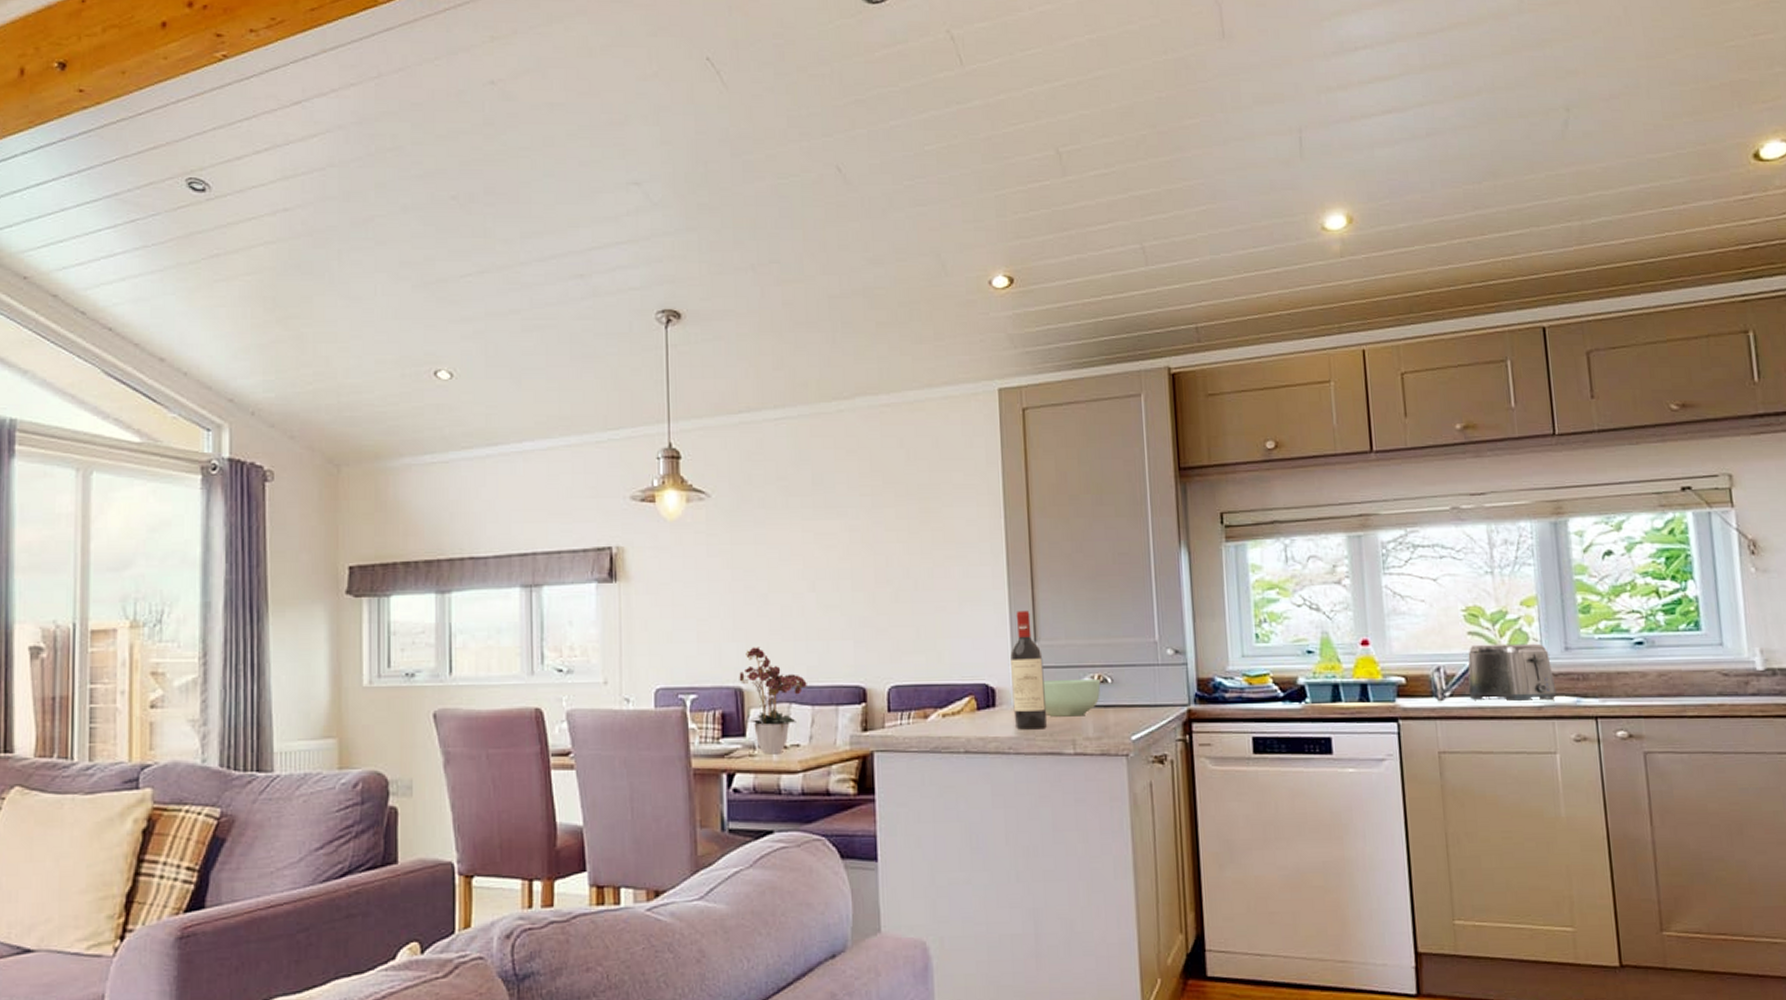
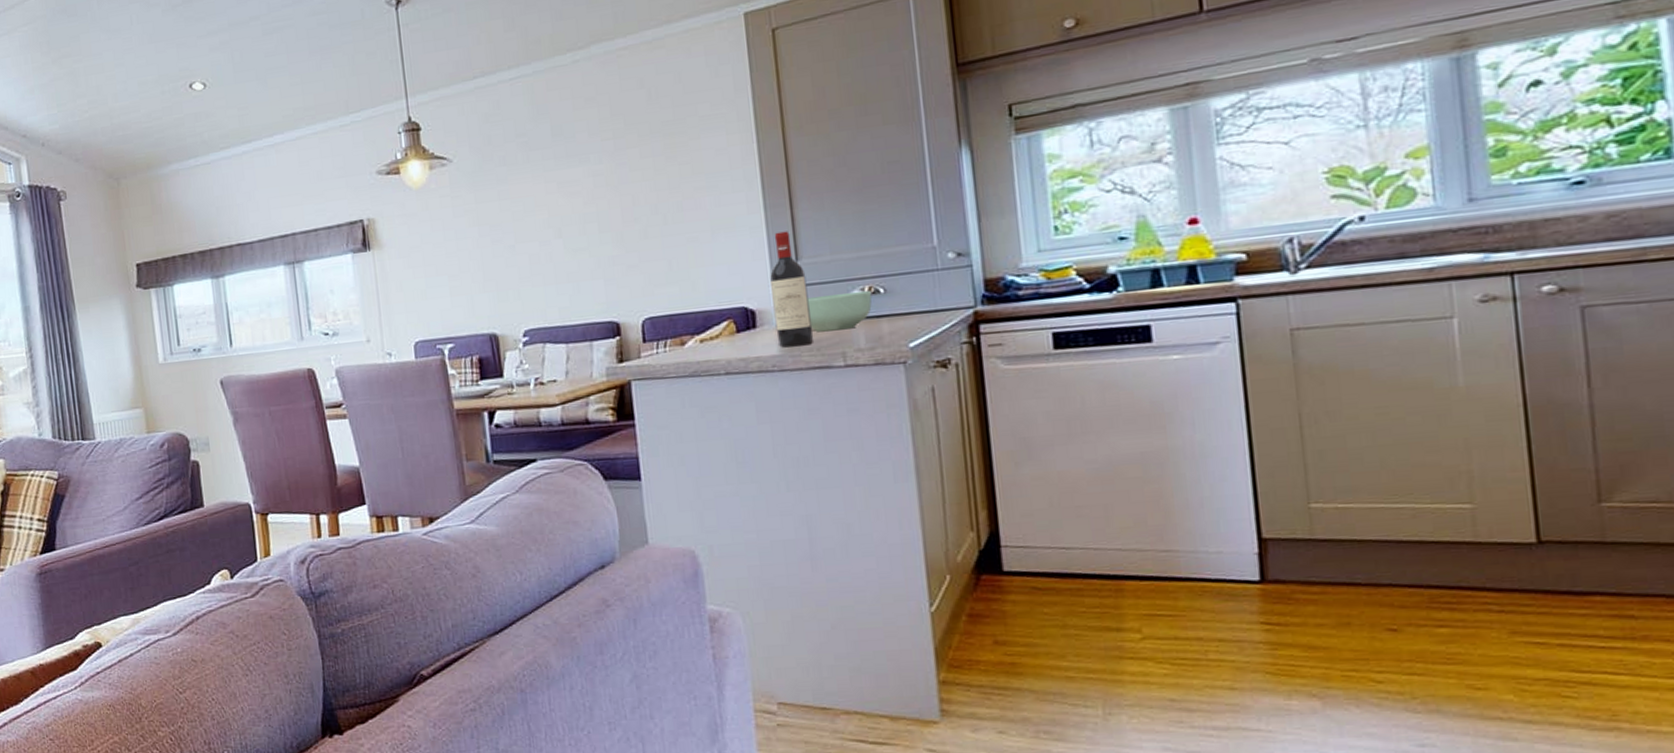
flower arrangement: present [739,647,807,755] -> none [492,294,560,392]
toaster: present [1468,643,1557,702] -> none [1331,198,1455,269]

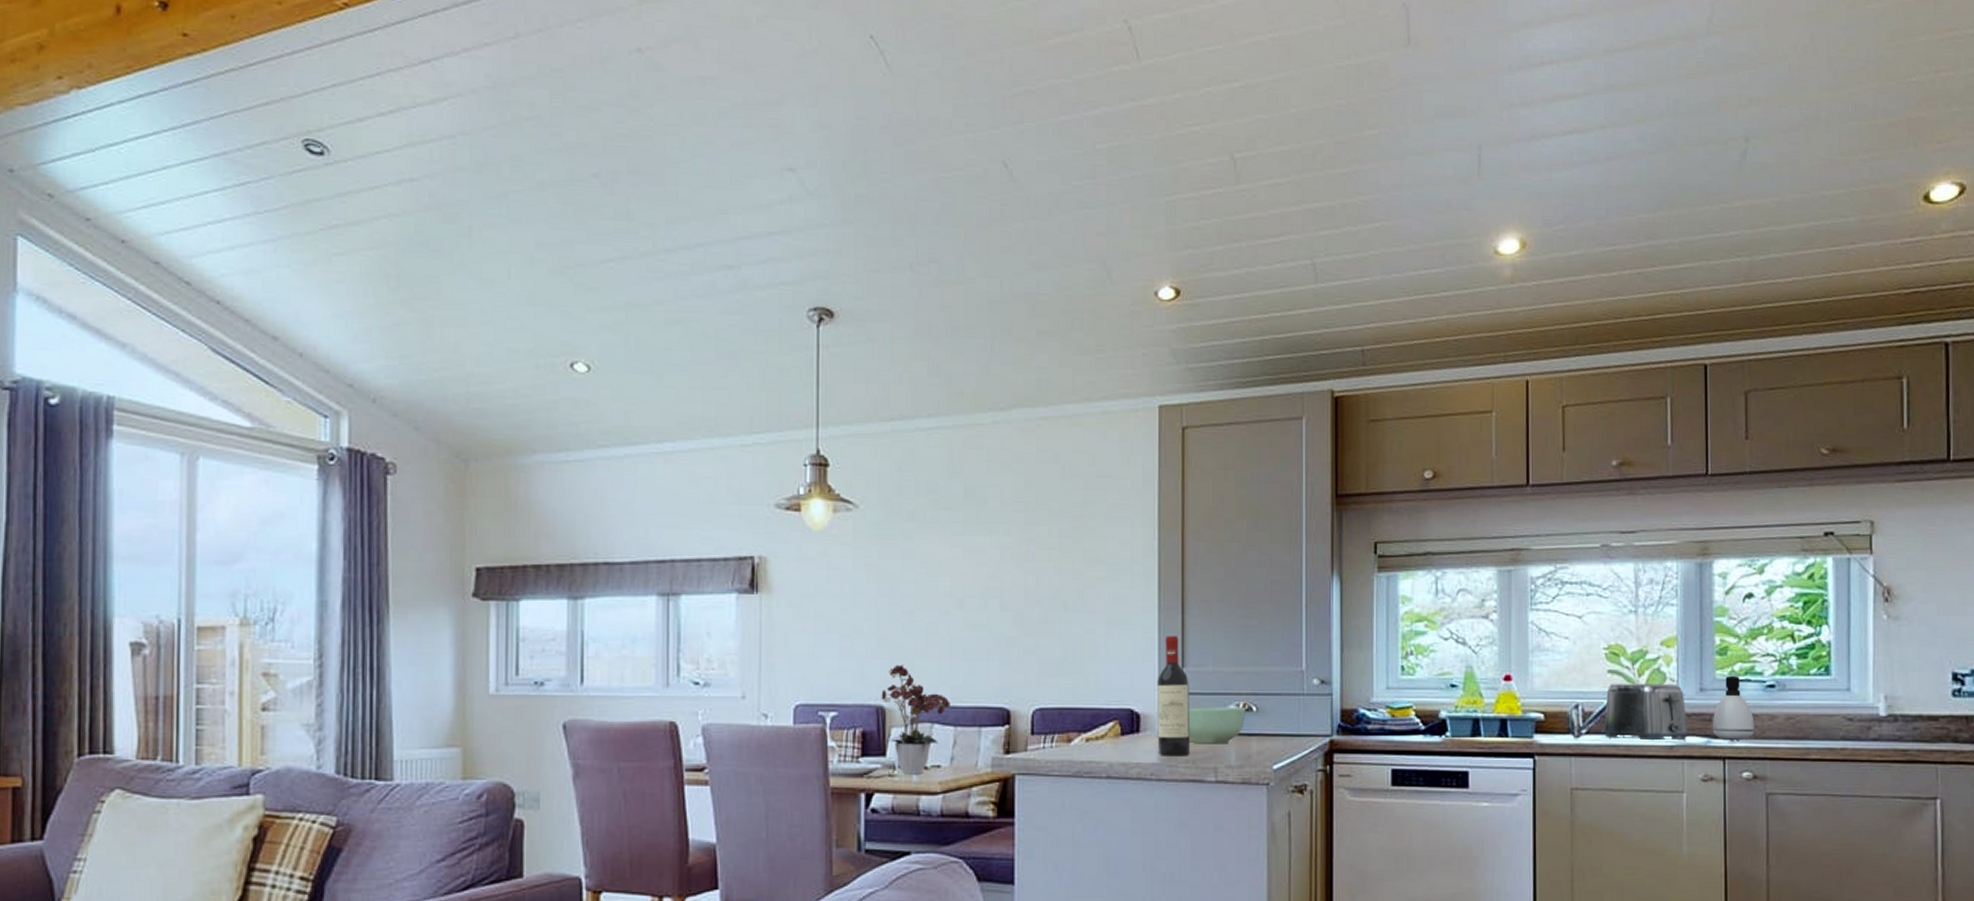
flower arrangement: none [492,294,560,392] -> present [881,664,950,775]
toaster: none [1331,198,1455,269] -> present [1604,683,1688,741]
soap dispenser: none [1489,177,1557,252] -> present [1712,675,1755,740]

